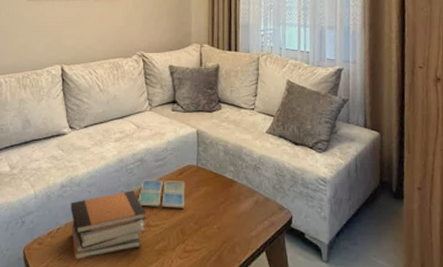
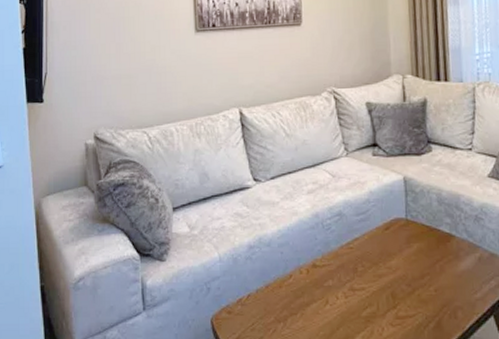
book stack: present [70,190,146,261] -> none [261,250,349,331]
drink coaster: present [138,179,184,208] -> none [338,236,394,269]

